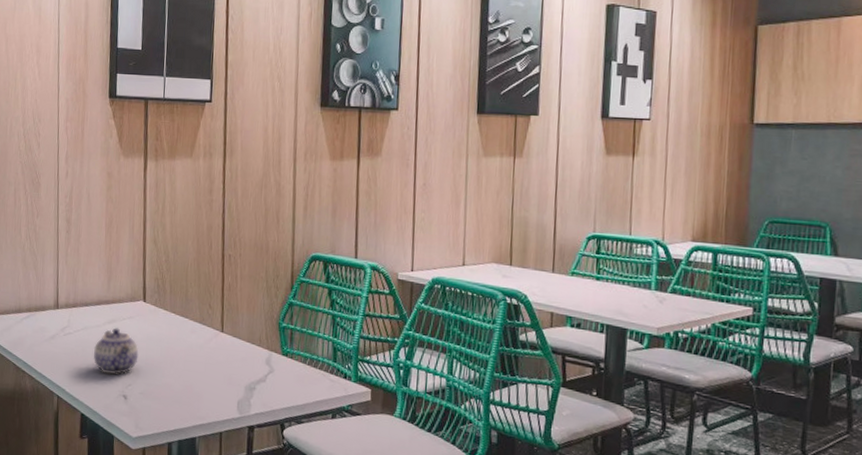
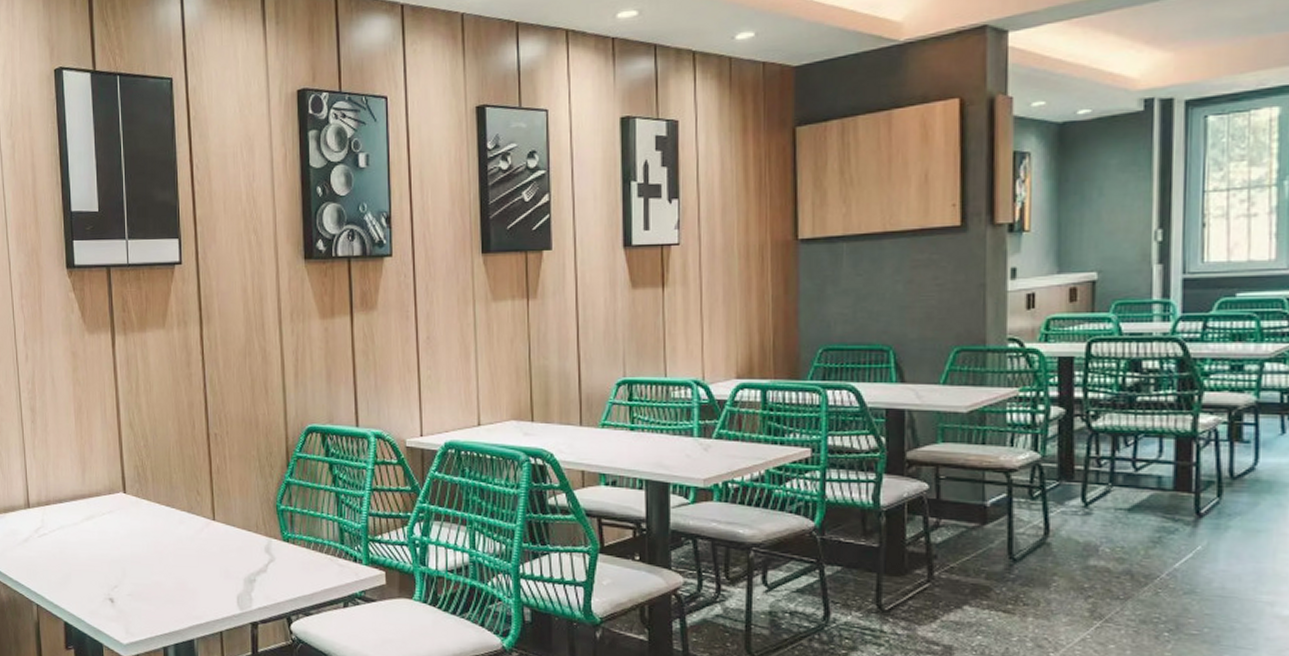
teapot: present [93,327,139,375] -> none [72,524,123,577]

